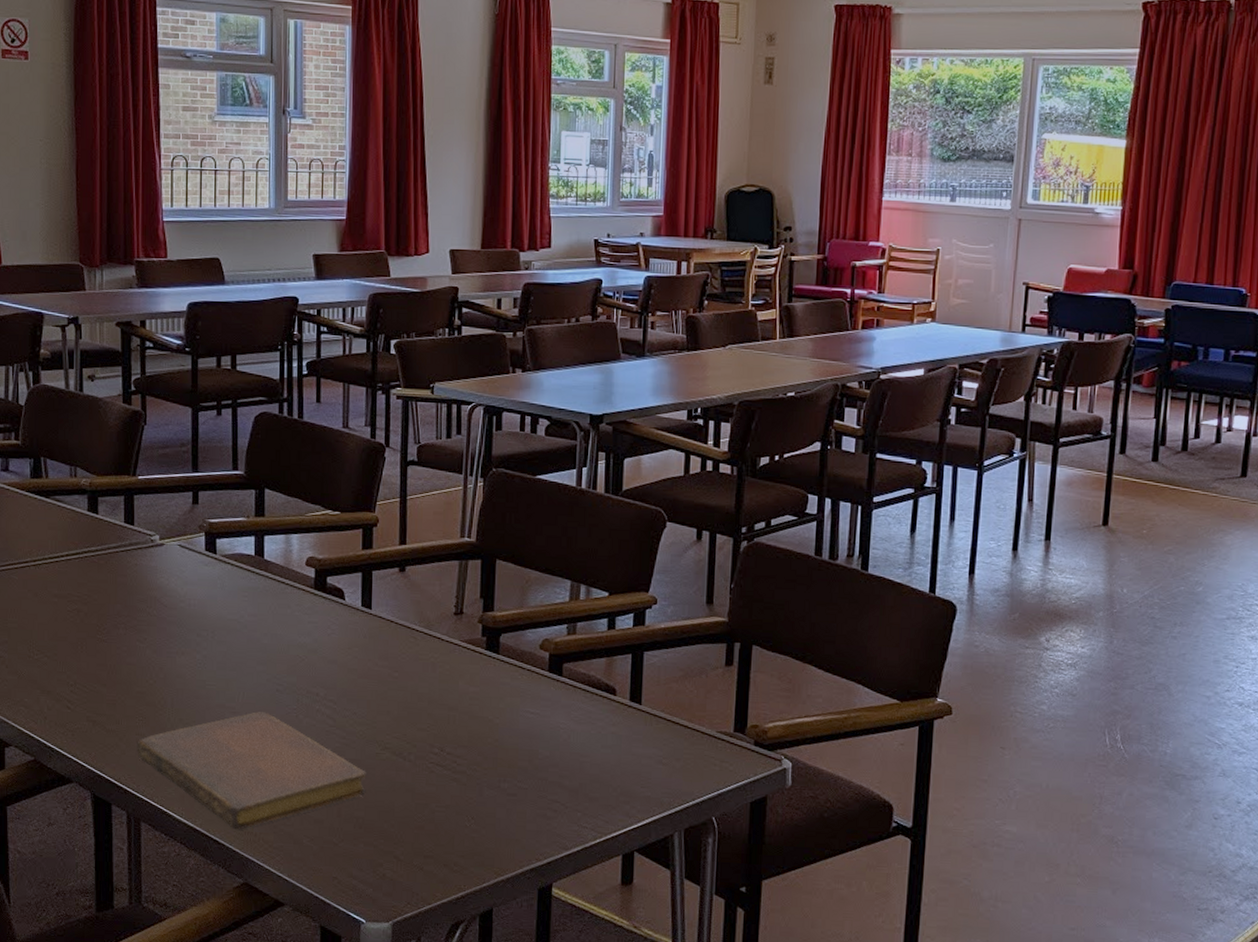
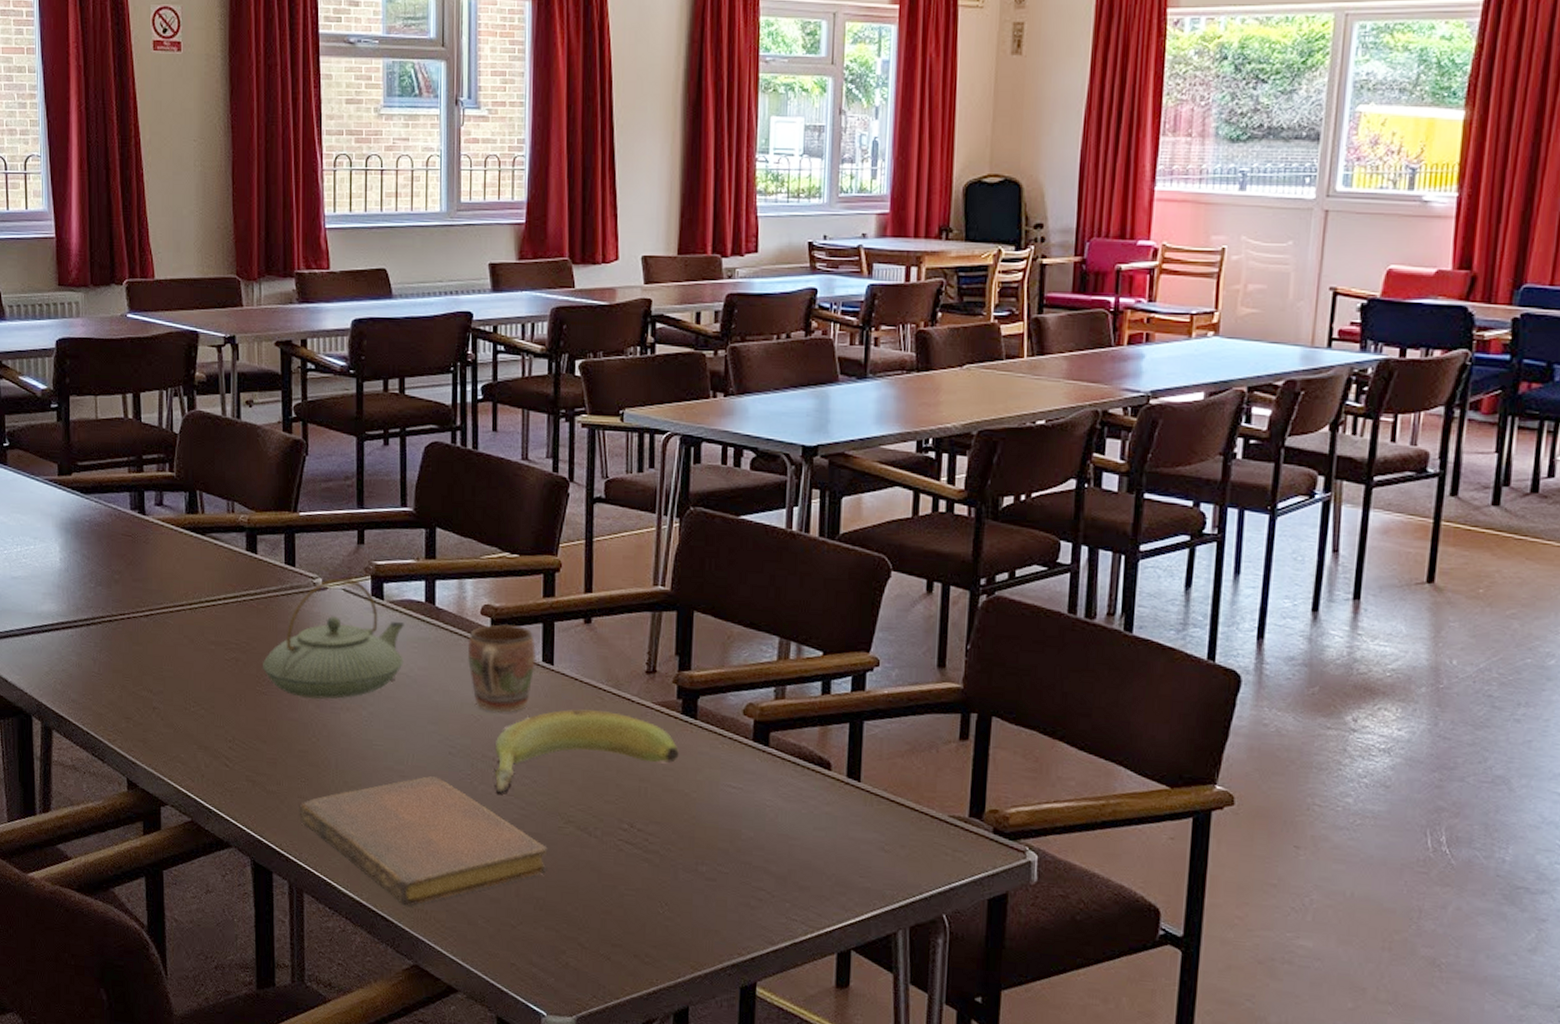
teapot: none [102,534,235,645] -> present [262,577,404,699]
mug: none [294,573,355,653] -> present [468,623,536,713]
banana: none [318,647,483,725] -> present [495,709,679,793]

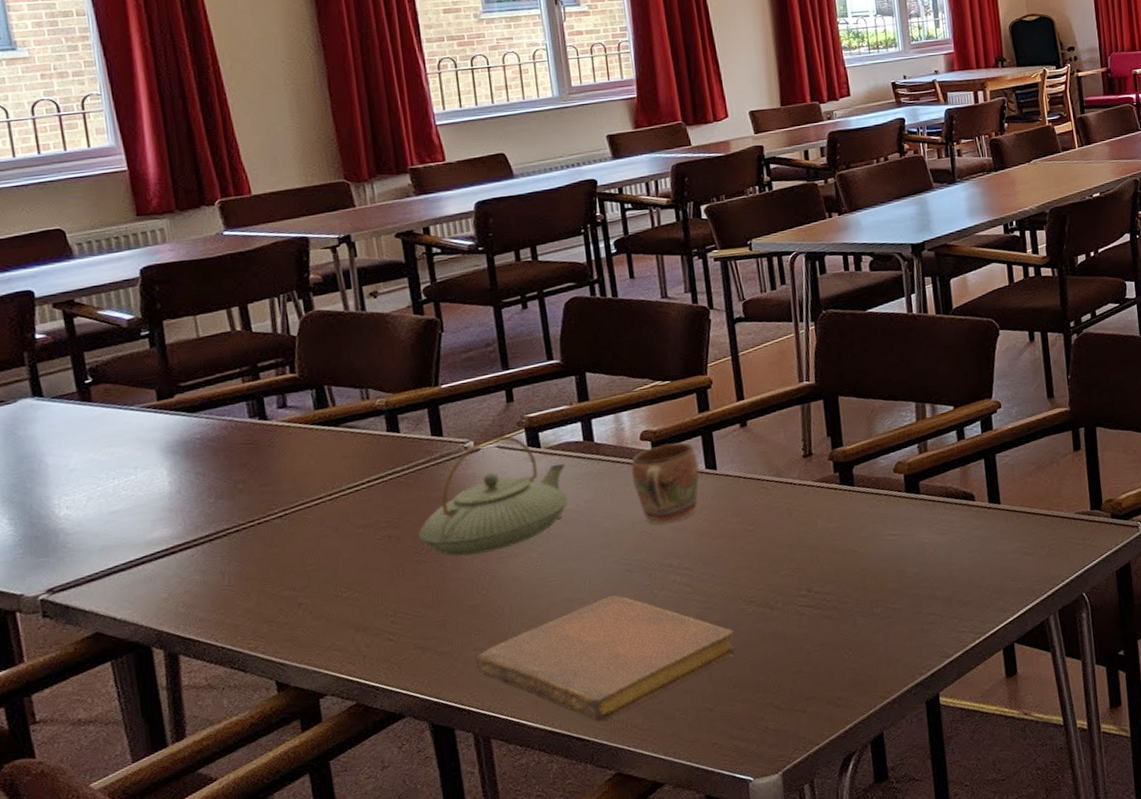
banana: present [495,709,679,793] -> none [670,497,843,594]

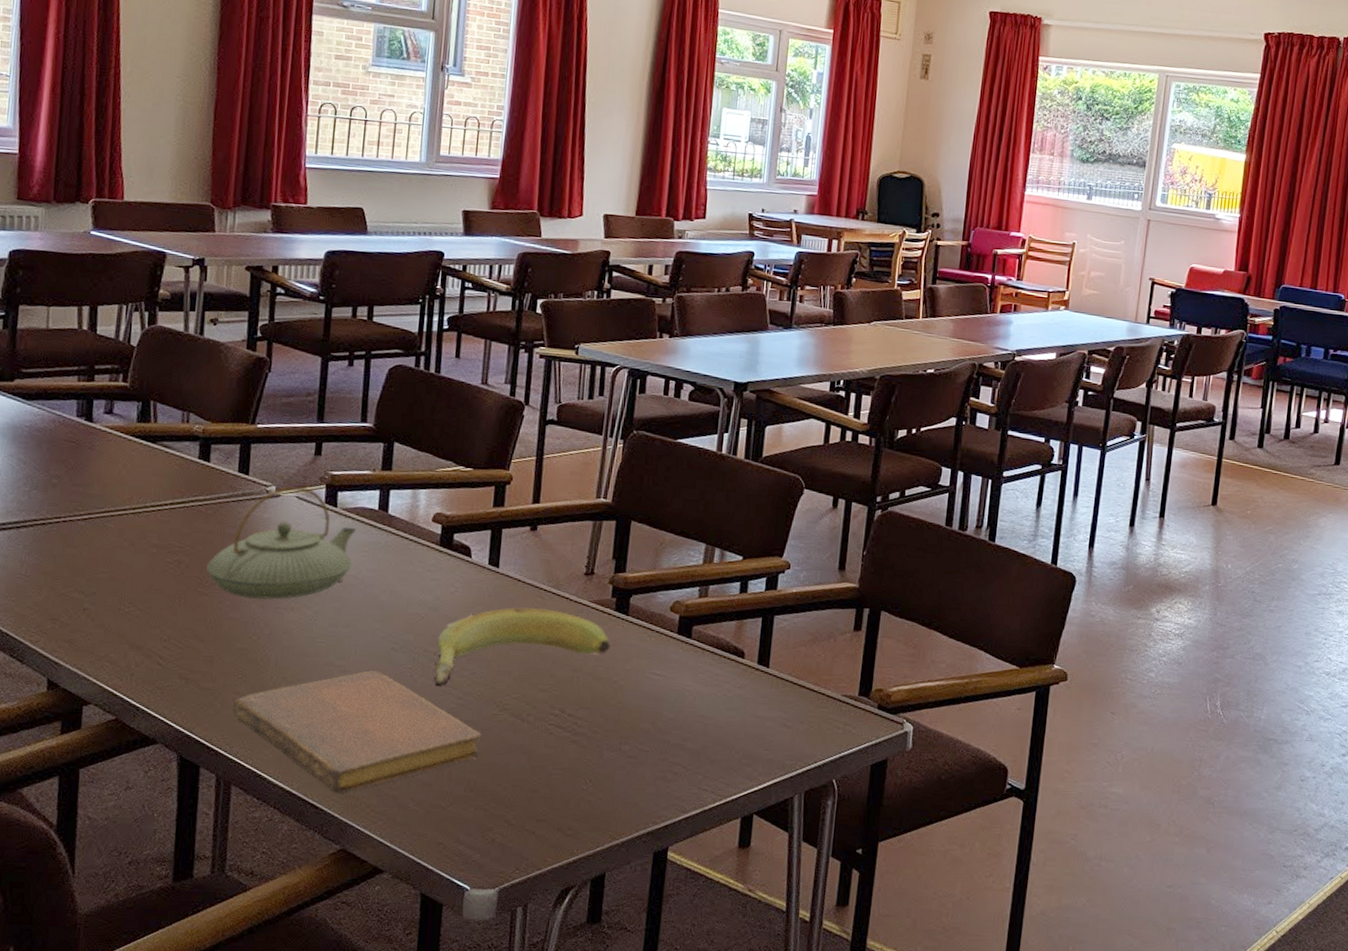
mug: present [631,442,699,524] -> none [416,530,483,611]
banana: none [670,497,843,594] -> present [435,607,611,684]

